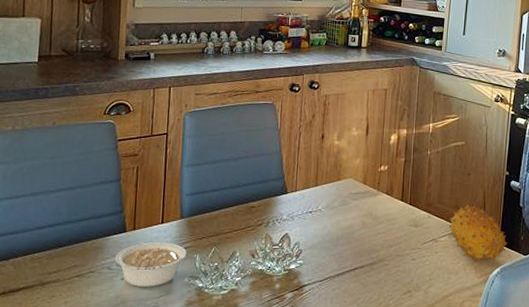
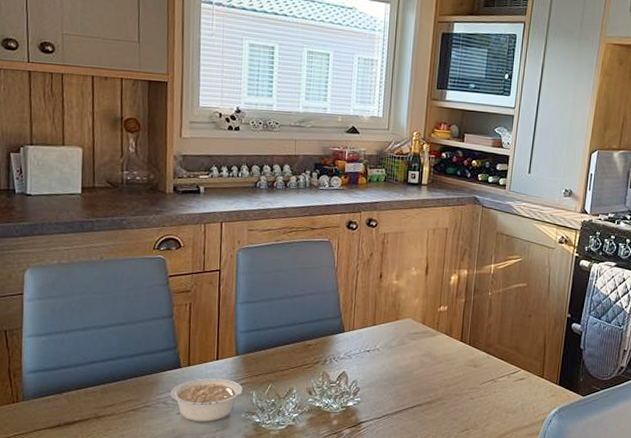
fruit: present [448,203,508,261] -> none [508,345,567,401]

